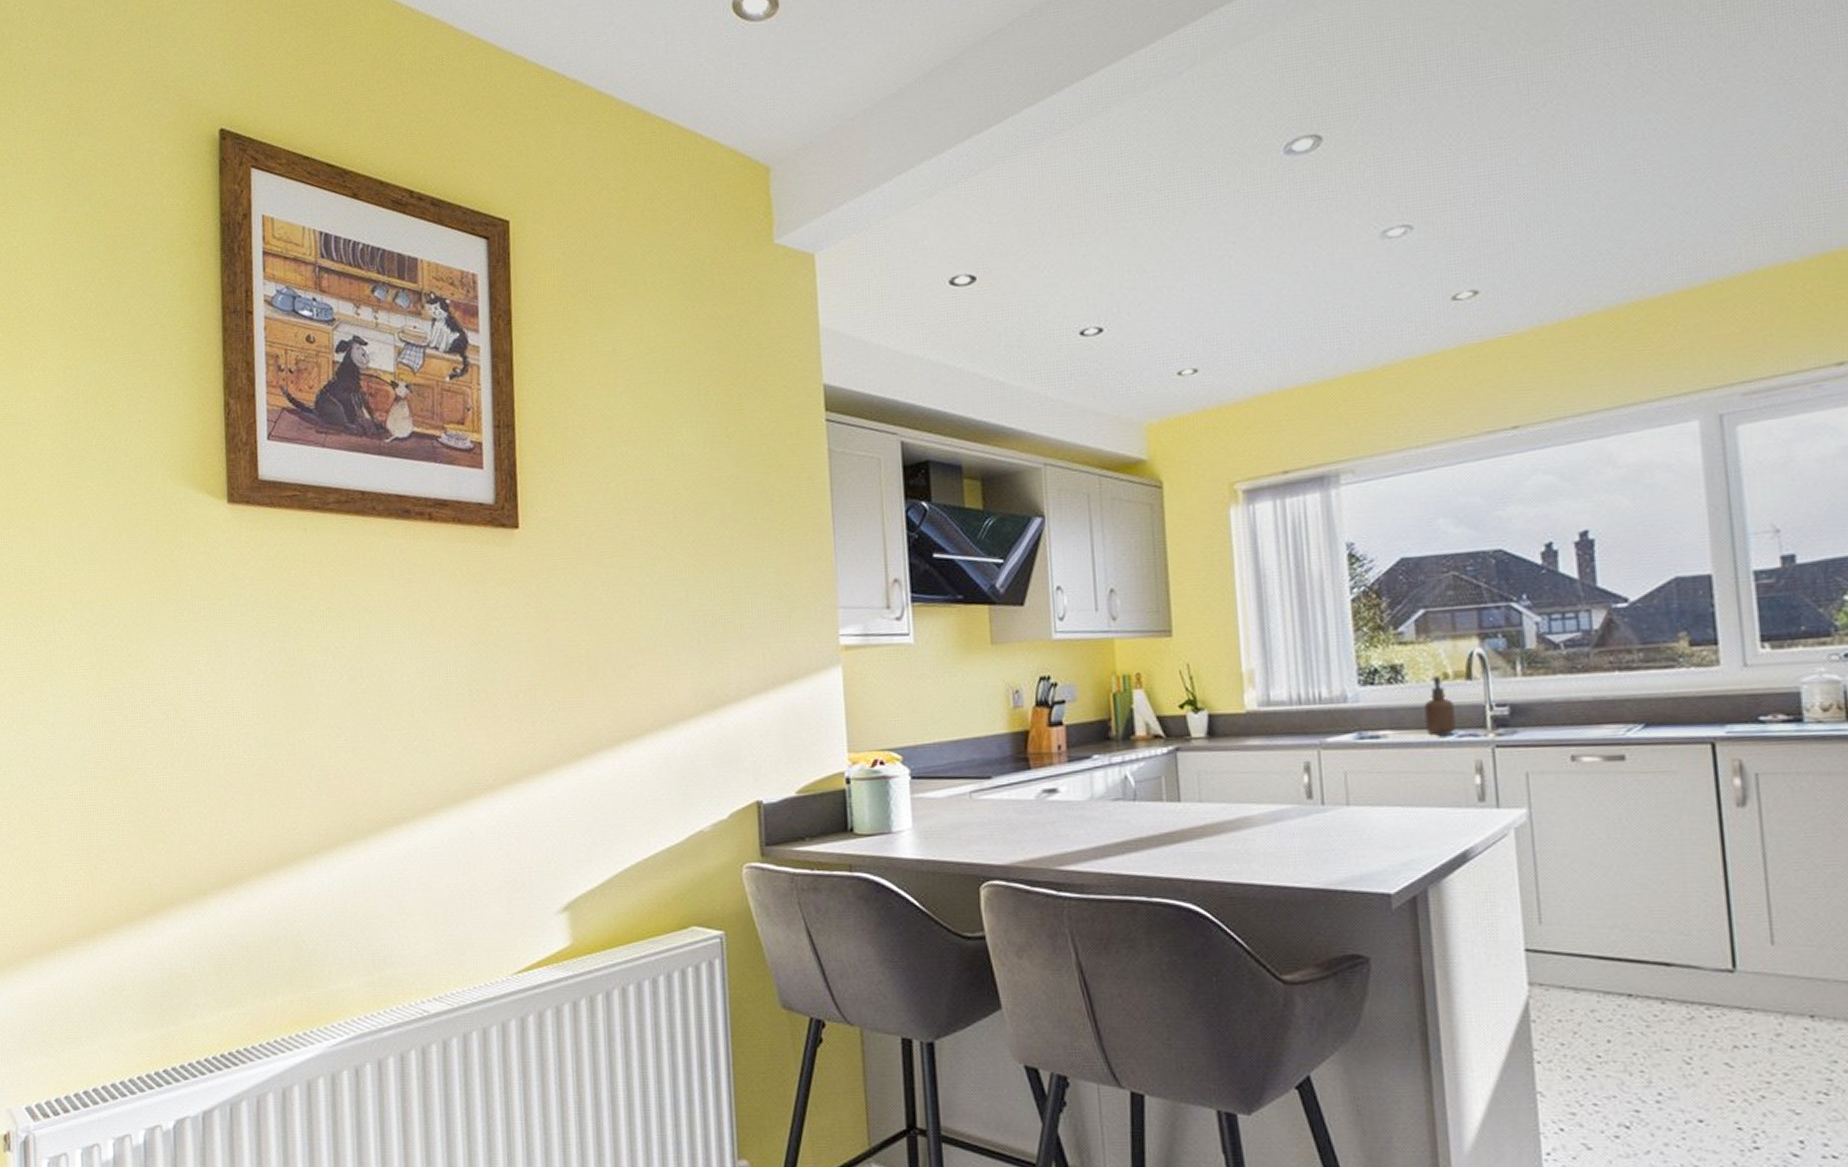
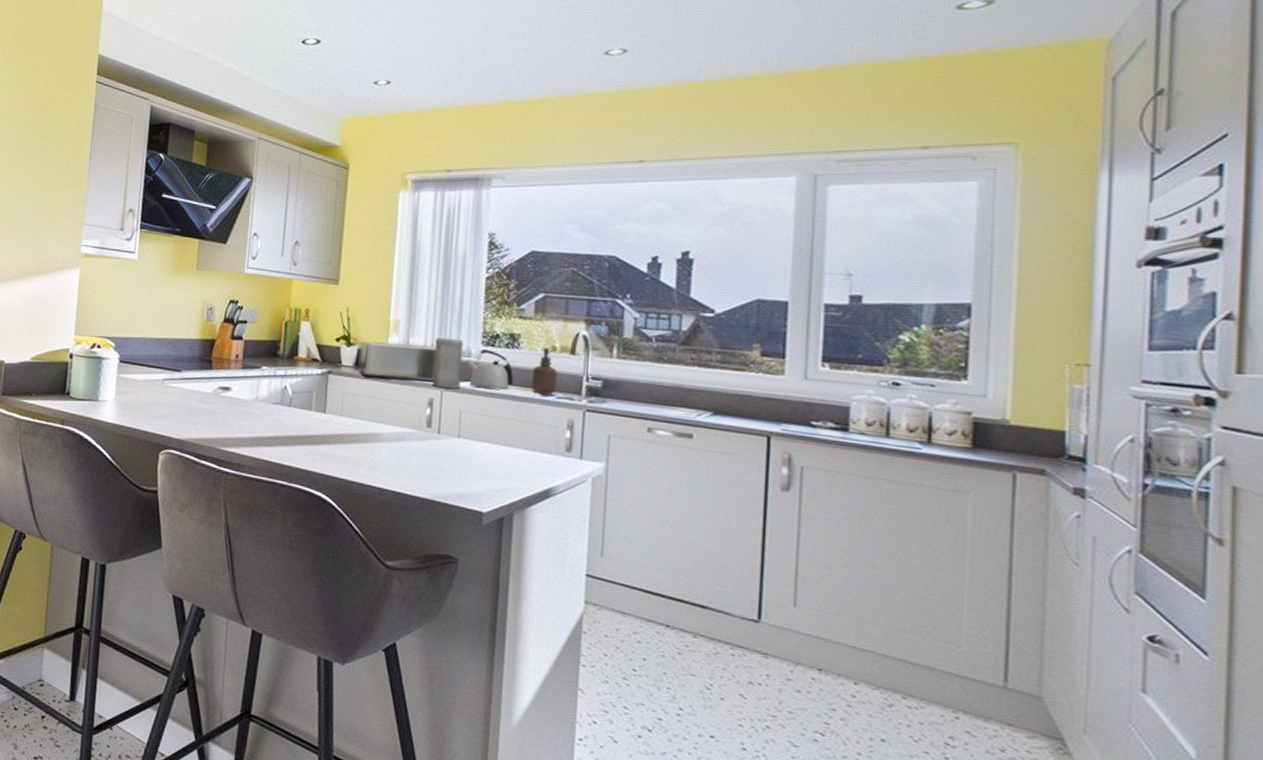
toaster: none [1209,696,1307,749] -> present [358,341,437,383]
canister: none [1301,682,1340,748] -> present [432,337,463,390]
kettle: none [1342,690,1402,739] -> present [466,349,513,390]

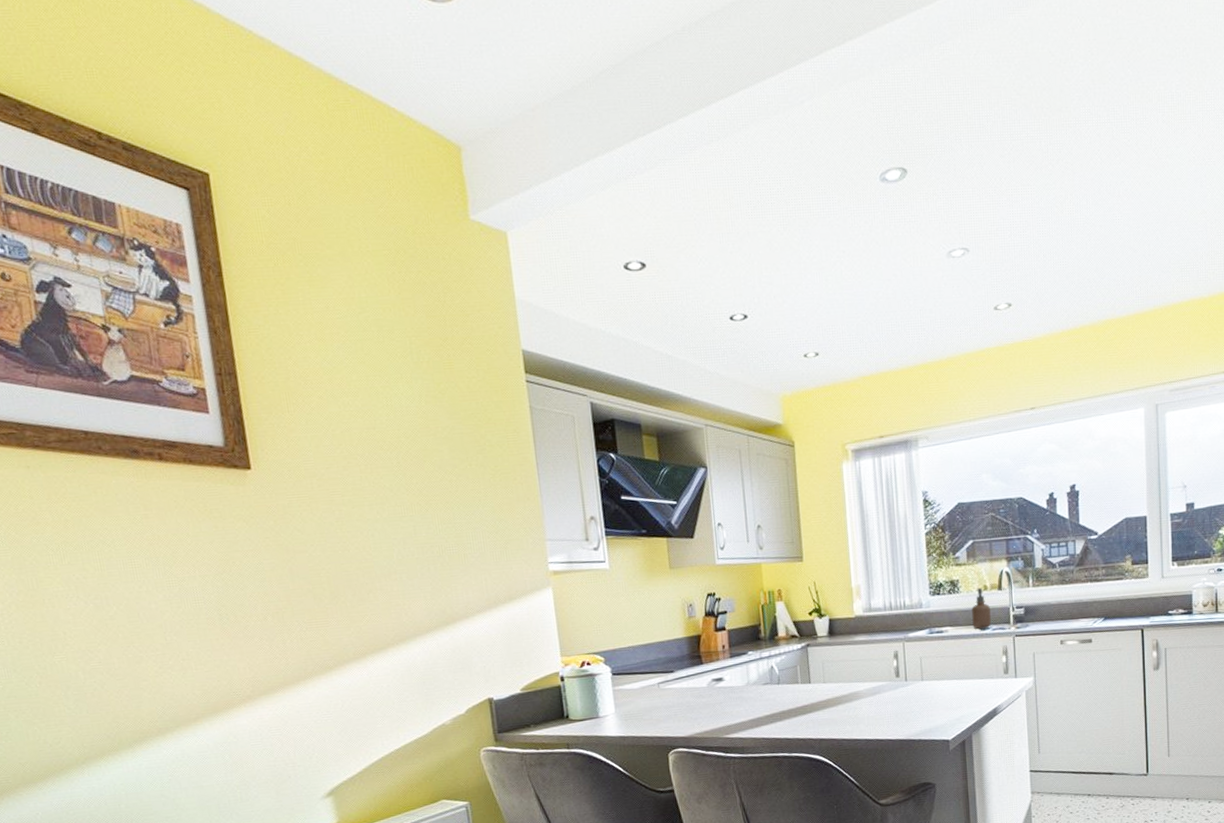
toaster: present [358,341,437,383] -> none [830,604,896,644]
canister: present [432,337,463,390] -> none [892,593,917,641]
kettle: present [466,349,513,390] -> none [919,598,957,634]

